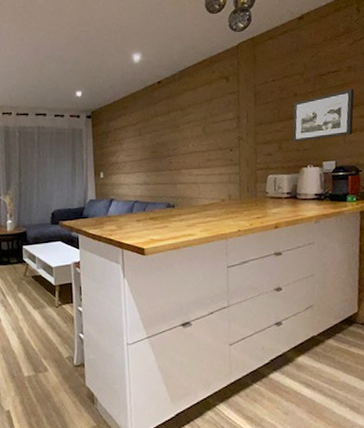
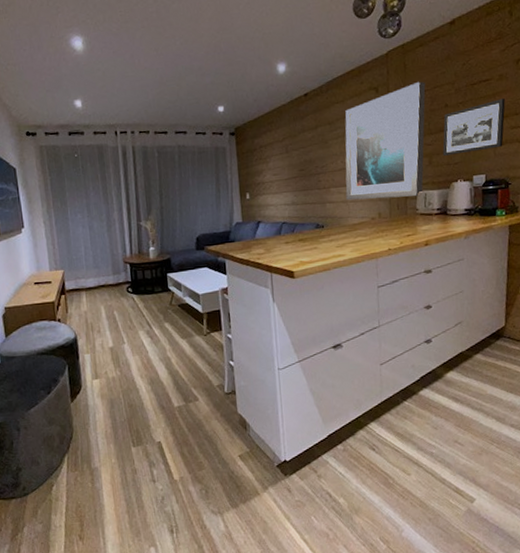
wall art: none [196,71,275,182] -> present [345,81,426,201]

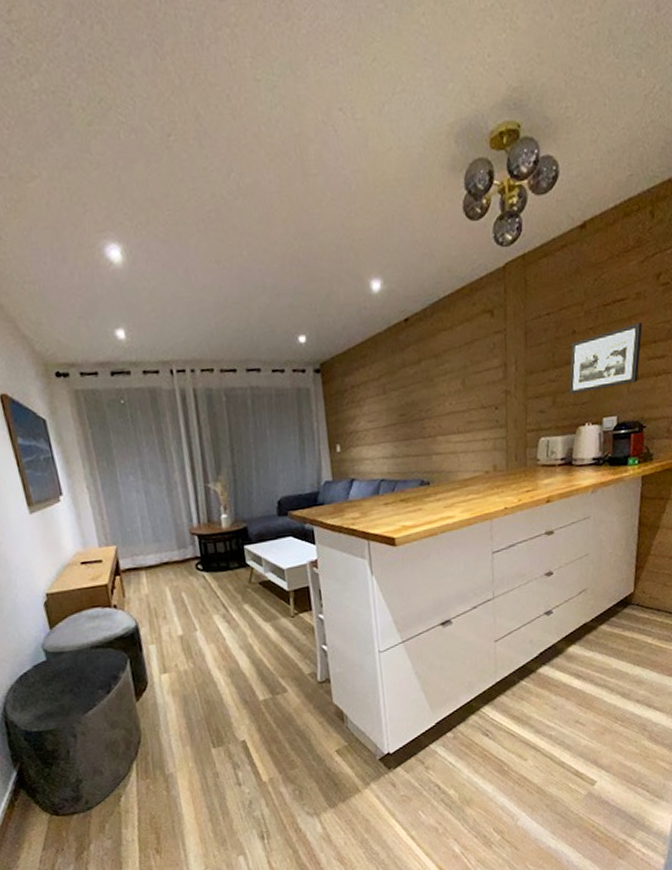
wall art: present [345,81,426,201] -> none [454,301,550,451]

